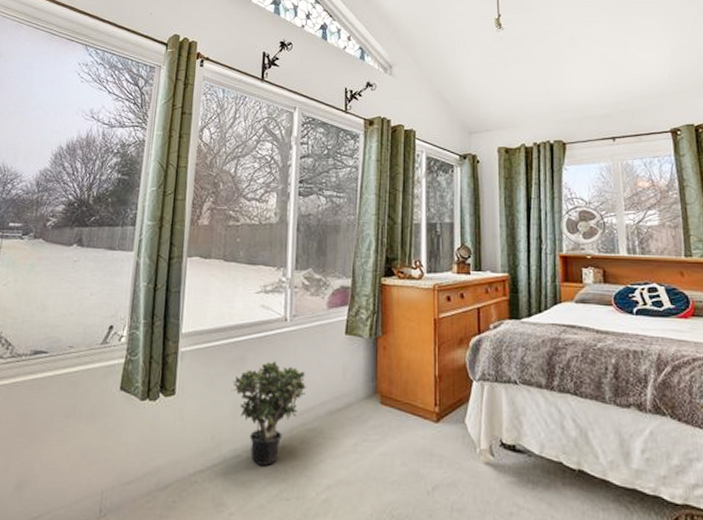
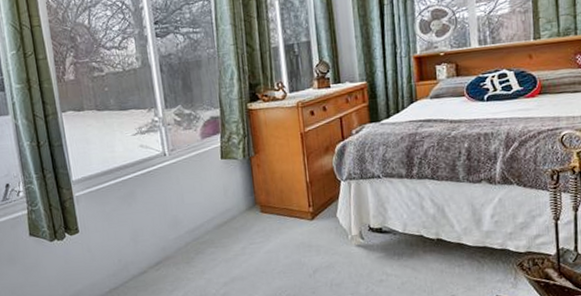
potted plant: present [231,361,307,466] -> none [127,191,194,276]

